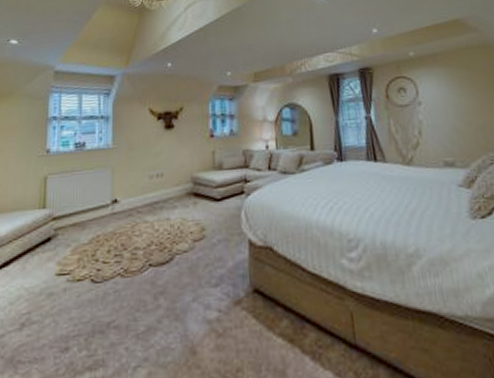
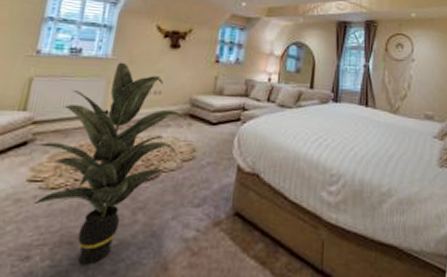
indoor plant: none [59,149,191,353] -> present [32,62,186,265]

